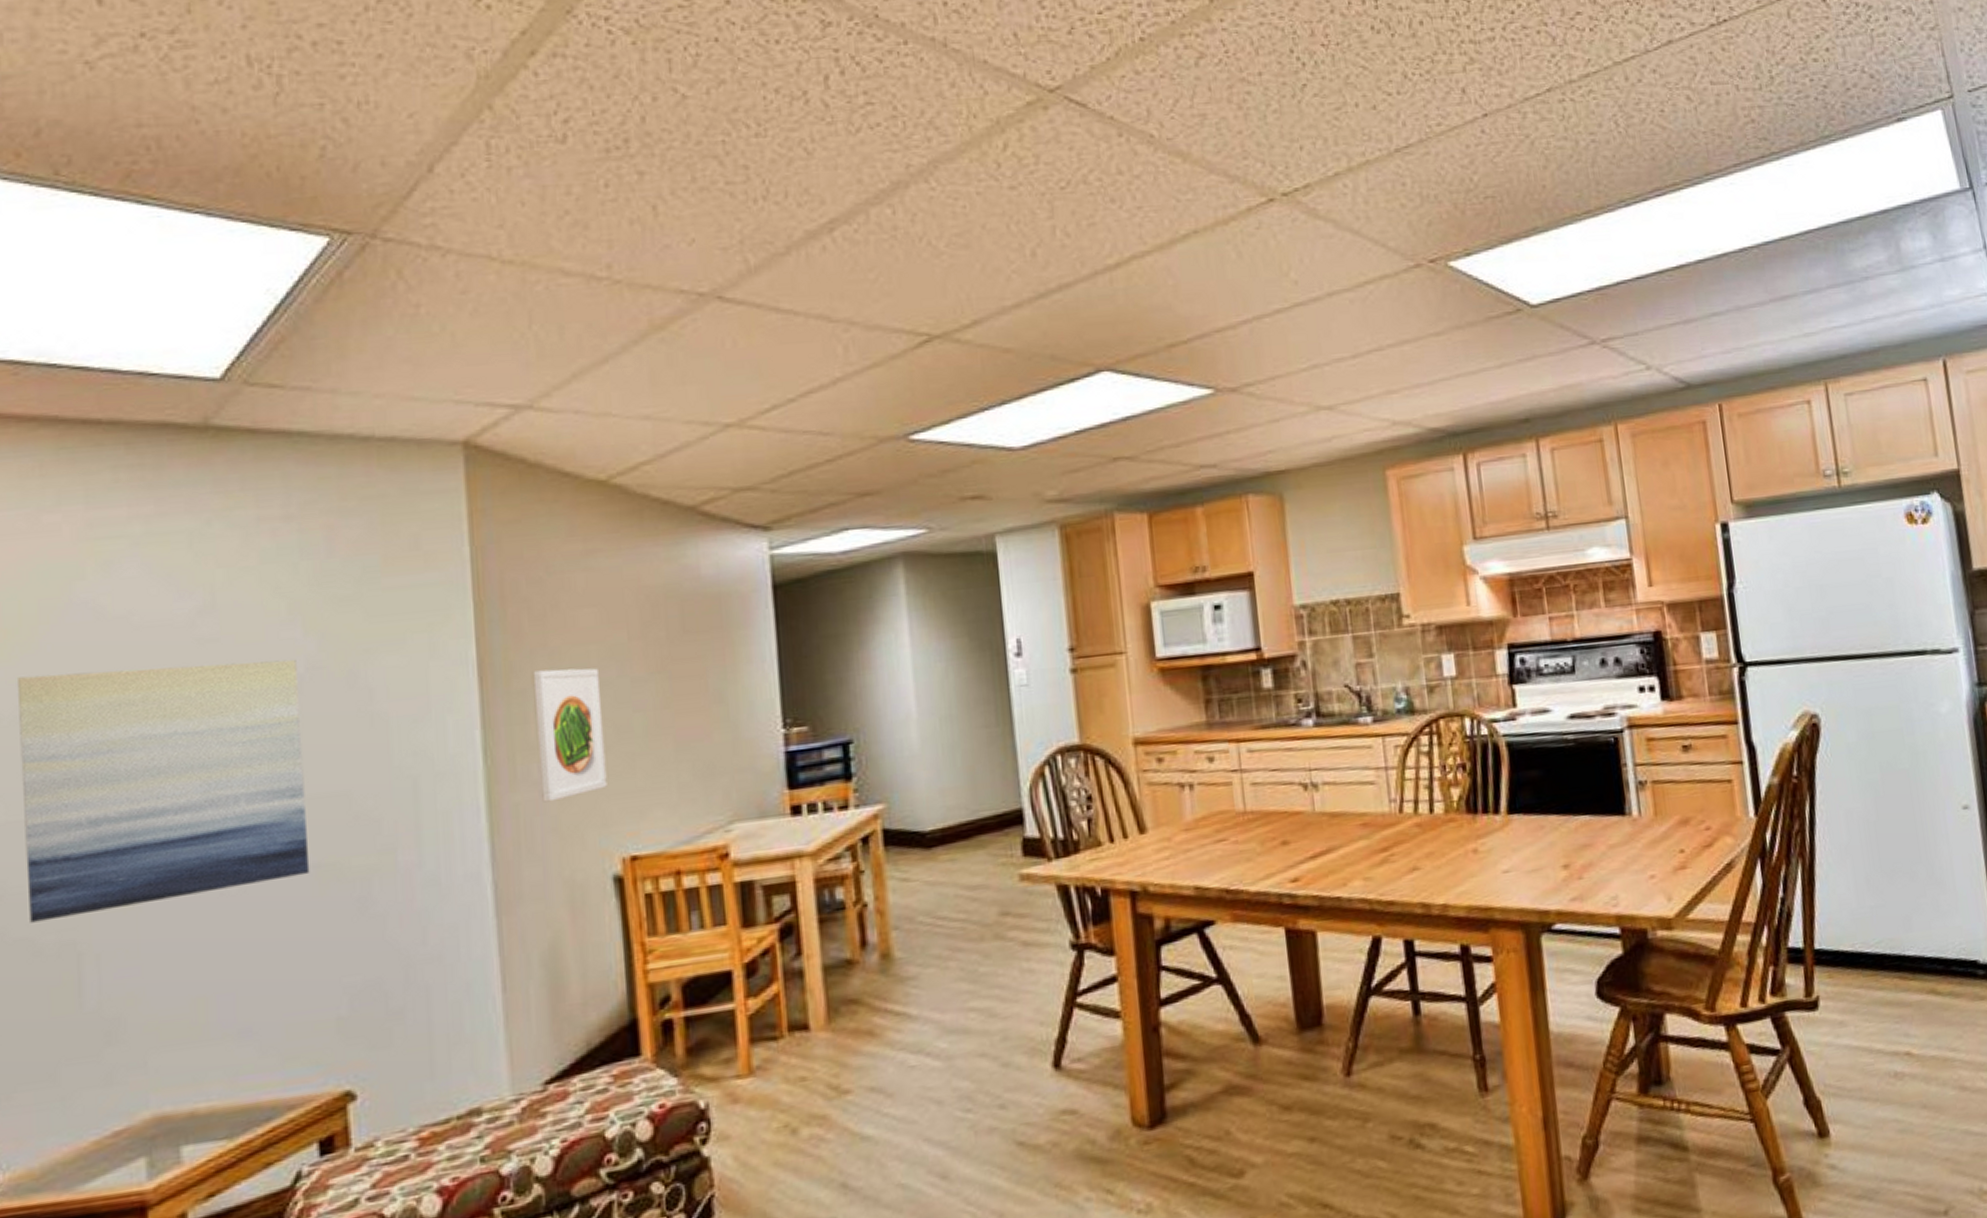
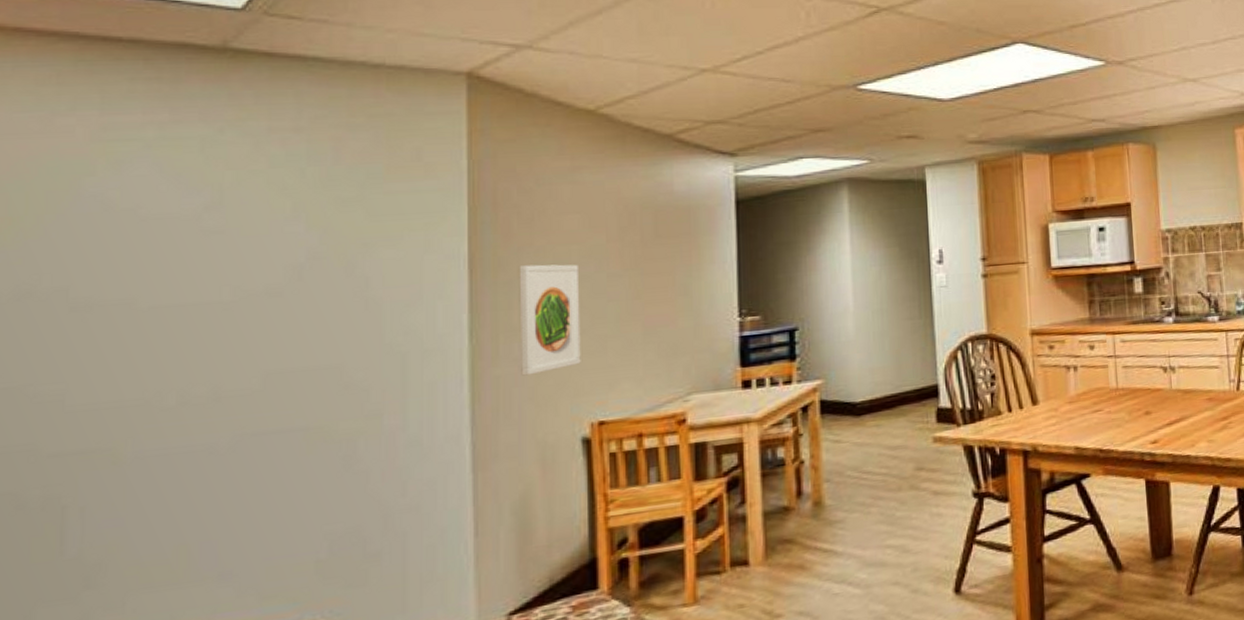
wall art: present [18,659,310,923] -> none [15,250,299,479]

